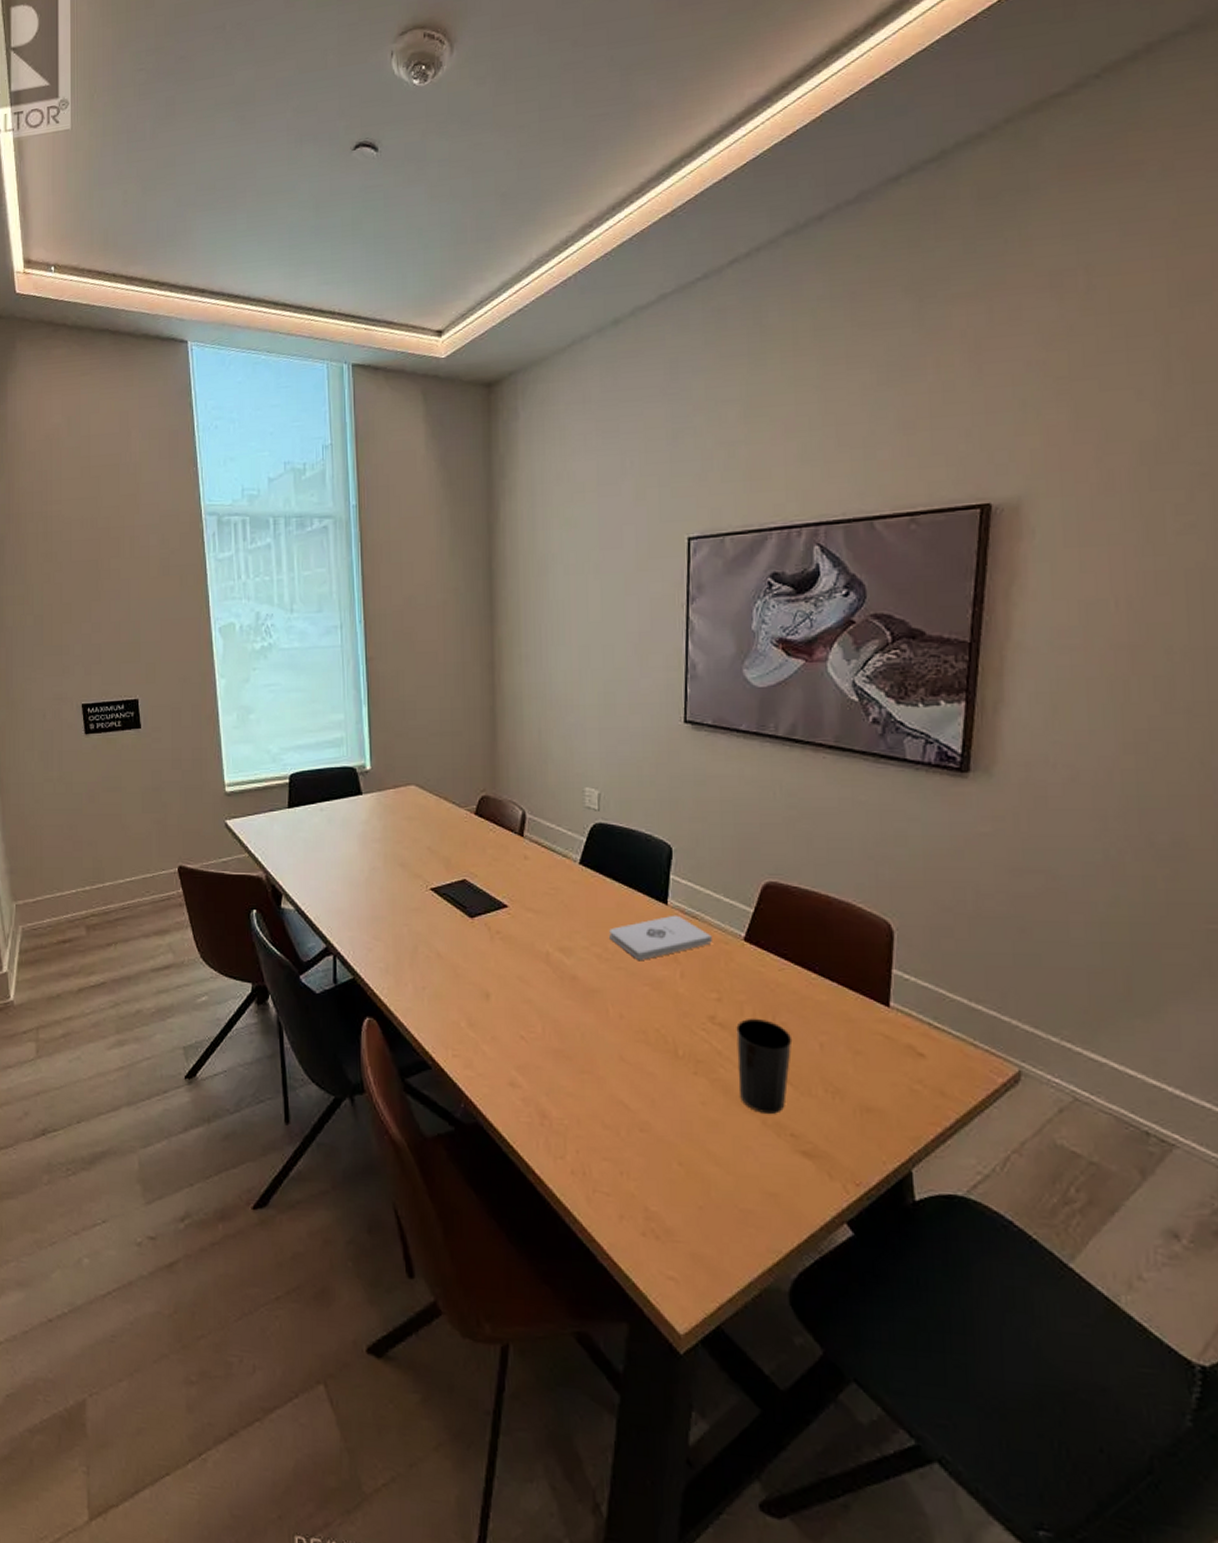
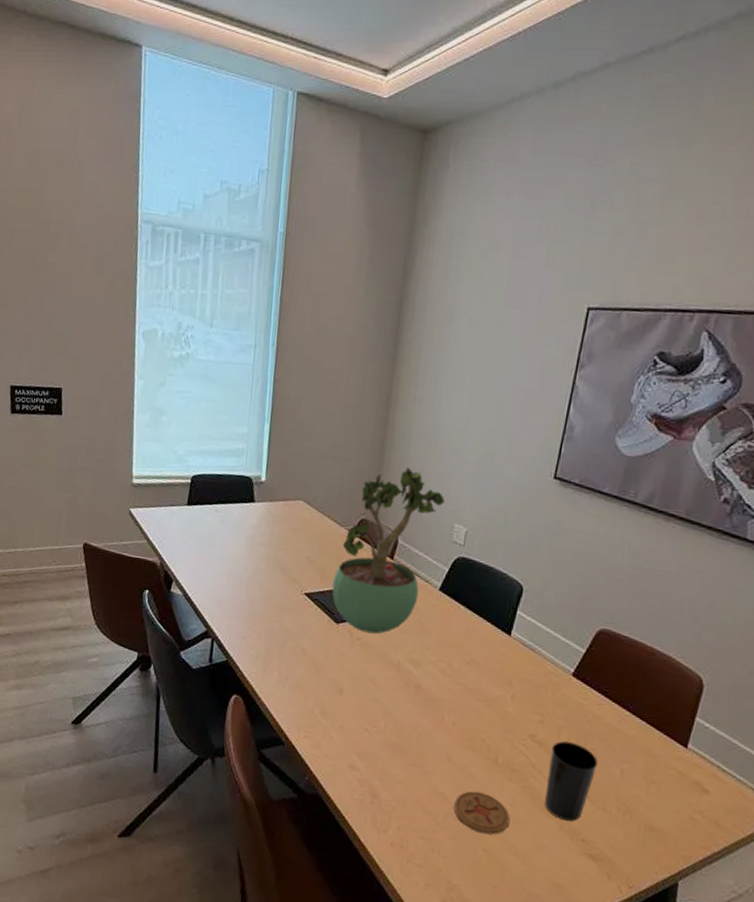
potted plant: none [460,732,571,924] -> present [332,467,446,634]
notepad: present [609,915,712,961] -> none [455,645,545,681]
coaster: none [637,1093,704,1143] -> present [454,791,511,835]

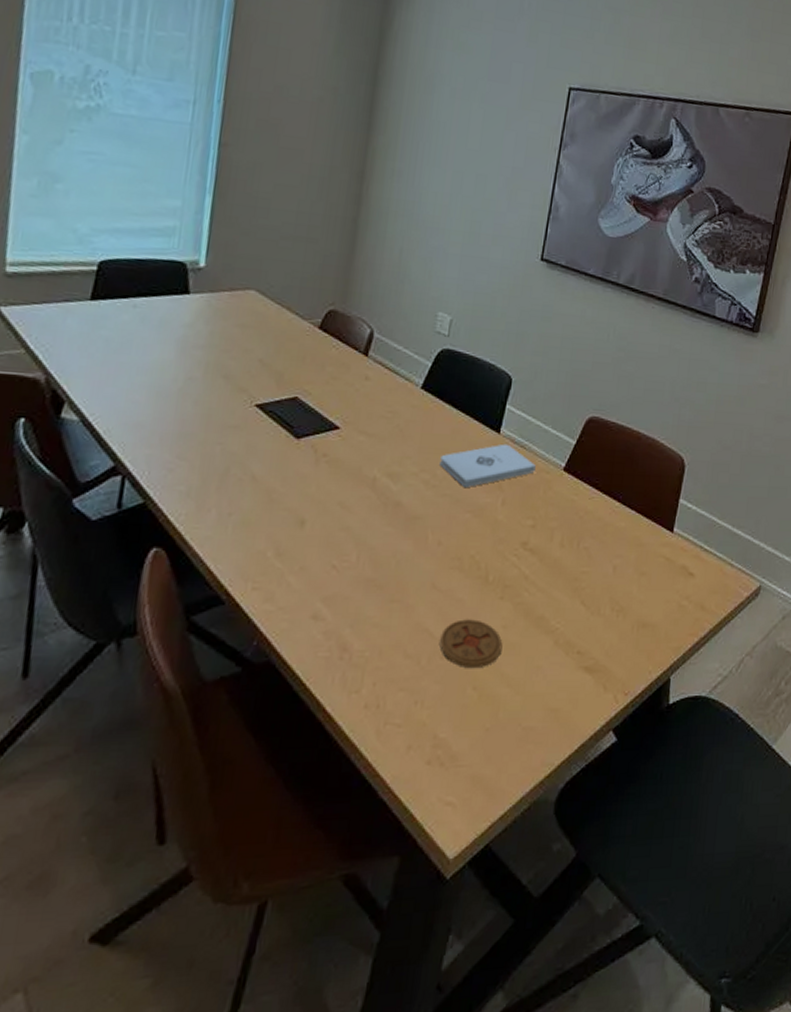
potted plant: present [332,467,446,634] -> none [291,248,428,447]
notepad: none [455,645,545,681] -> present [440,443,536,489]
cup: present [545,741,599,822] -> none [538,543,592,633]

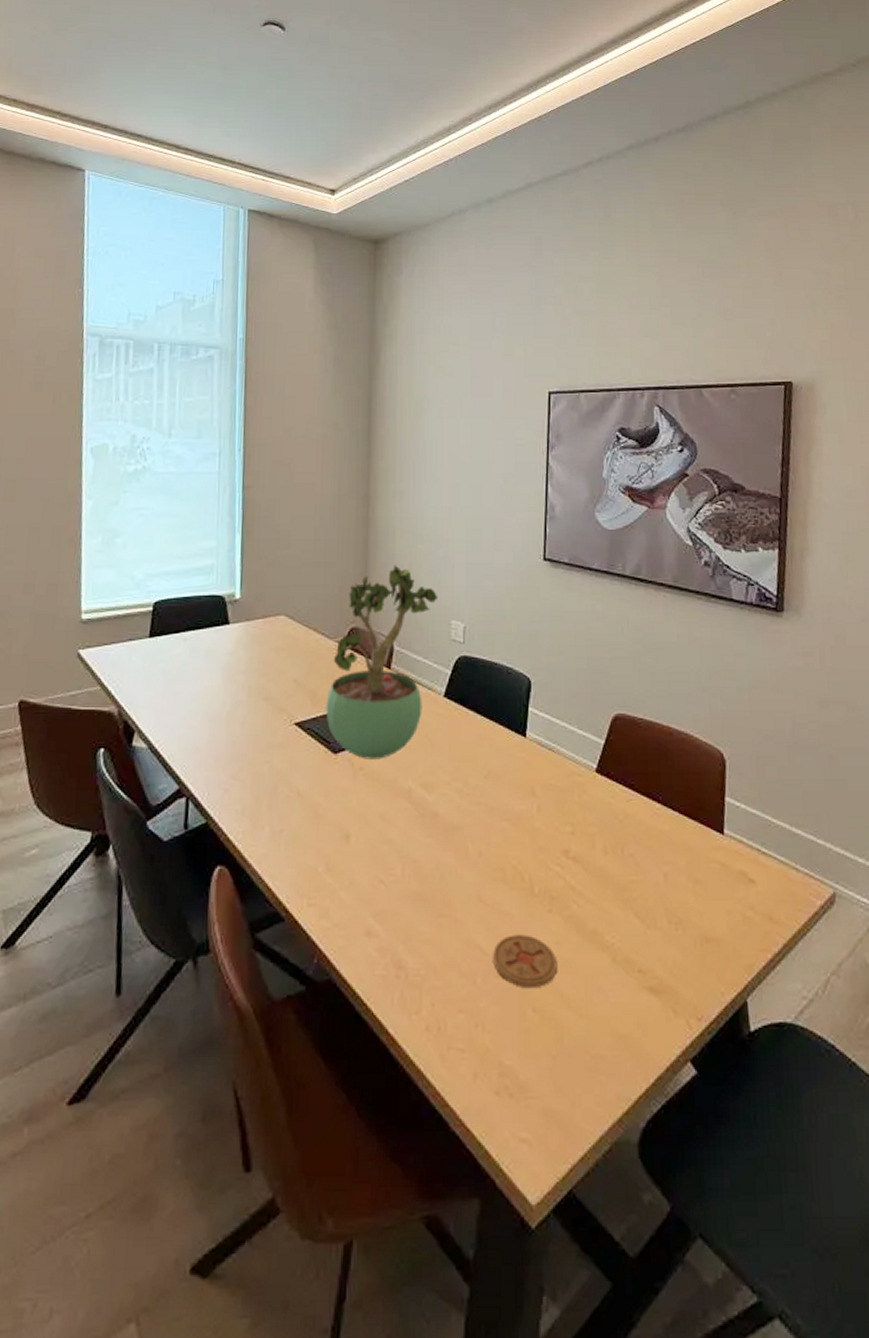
potted plant: none [291,248,428,447] -> present [326,565,439,759]
notepad: present [440,443,536,489] -> none [471,747,567,796]

